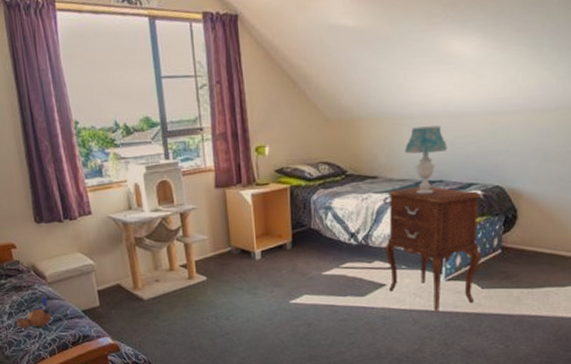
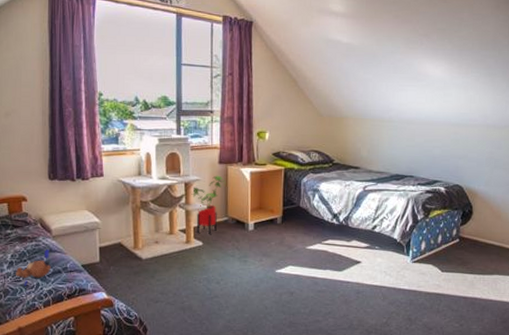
house plant: none [188,201,225,267] -> present [191,175,226,234]
nightstand: present [384,186,482,312] -> none [362,179,444,290]
table lamp: present [405,125,447,195] -> none [383,129,418,186]

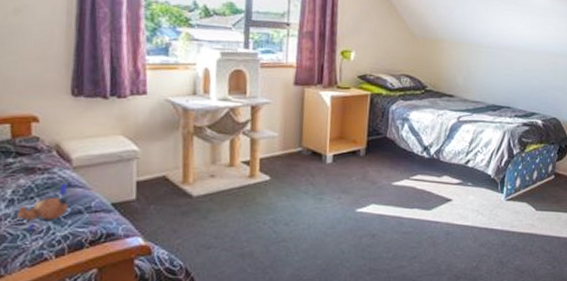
house plant: present [191,175,226,234] -> none [259,98,302,167]

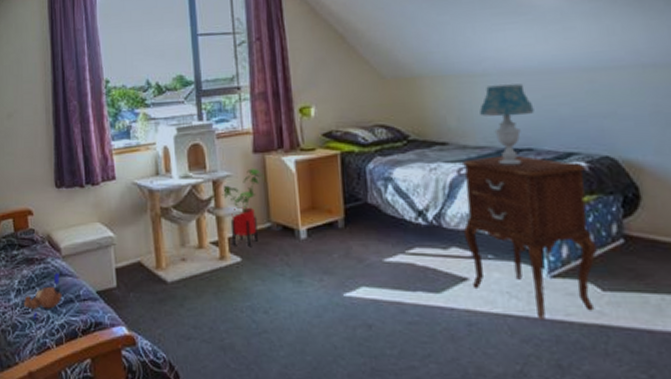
house plant: none [259,98,302,167] -> present [222,168,265,246]
nightstand: none [453,109,542,230] -> present [461,155,597,319]
table lamp: none [480,56,517,118] -> present [480,84,535,165]

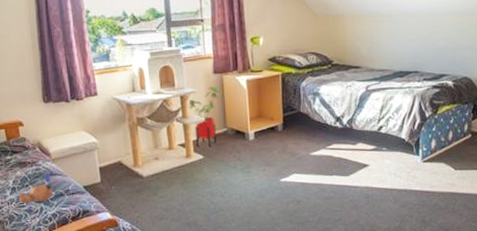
nightstand: present [461,155,597,319] -> none [367,76,454,191]
table lamp: present [480,84,535,165] -> none [384,23,421,83]

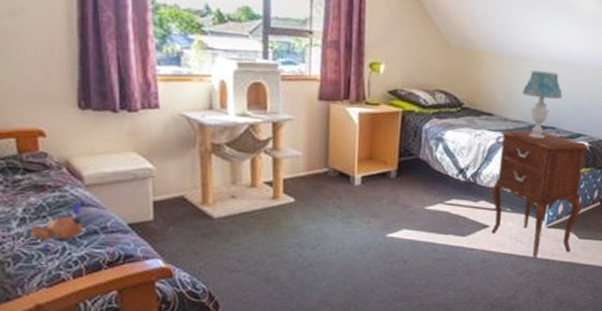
house plant: present [188,85,222,147] -> none [281,114,327,188]
nightstand: none [367,76,454,191] -> present [490,130,588,258]
table lamp: none [384,23,421,83] -> present [522,70,563,139]

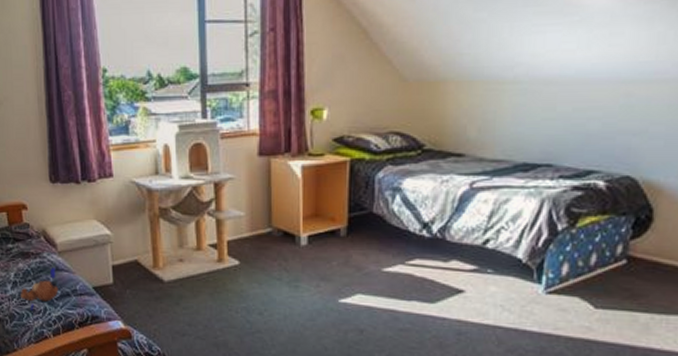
nightstand: present [490,130,588,258] -> none [466,170,605,332]
table lamp: present [522,70,563,139] -> none [503,94,562,181]

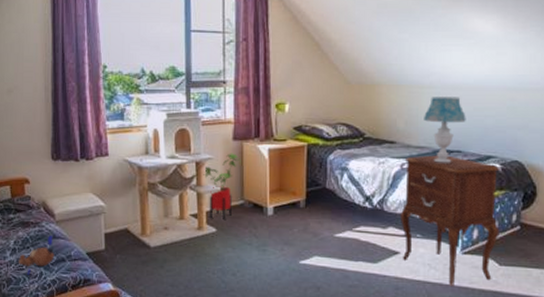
house plant: none [223,171,269,250] -> present [203,153,241,219]
nightstand: none [466,170,605,332] -> present [400,155,500,286]
table lamp: none [503,94,562,181] -> present [424,97,466,163]

